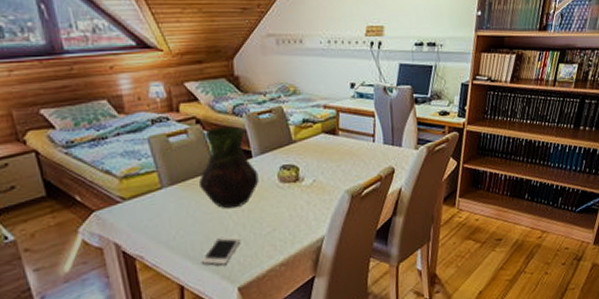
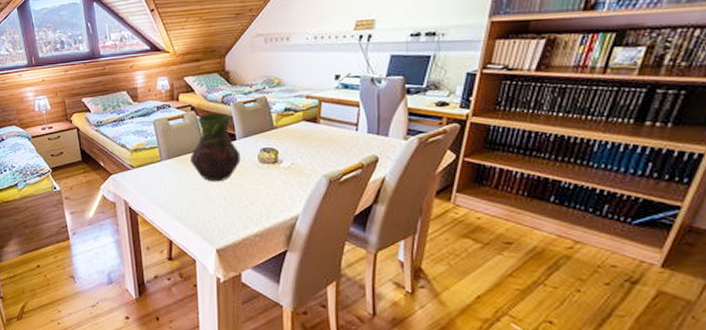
cell phone: present [200,236,241,265] -> none [187,205,221,228]

